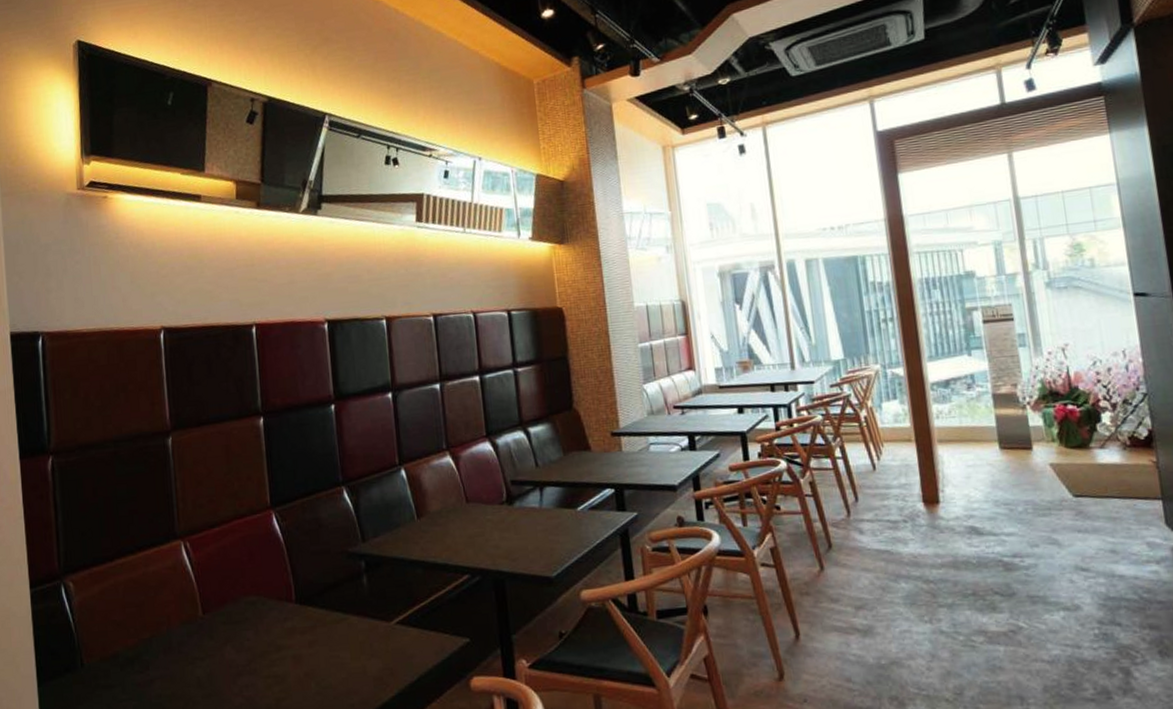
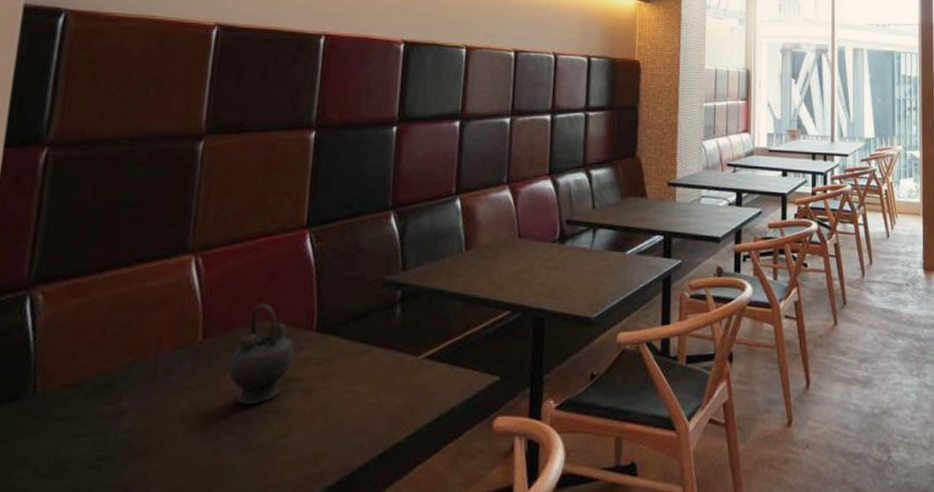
teapot: none [228,580,281,672] -> present [229,304,295,405]

